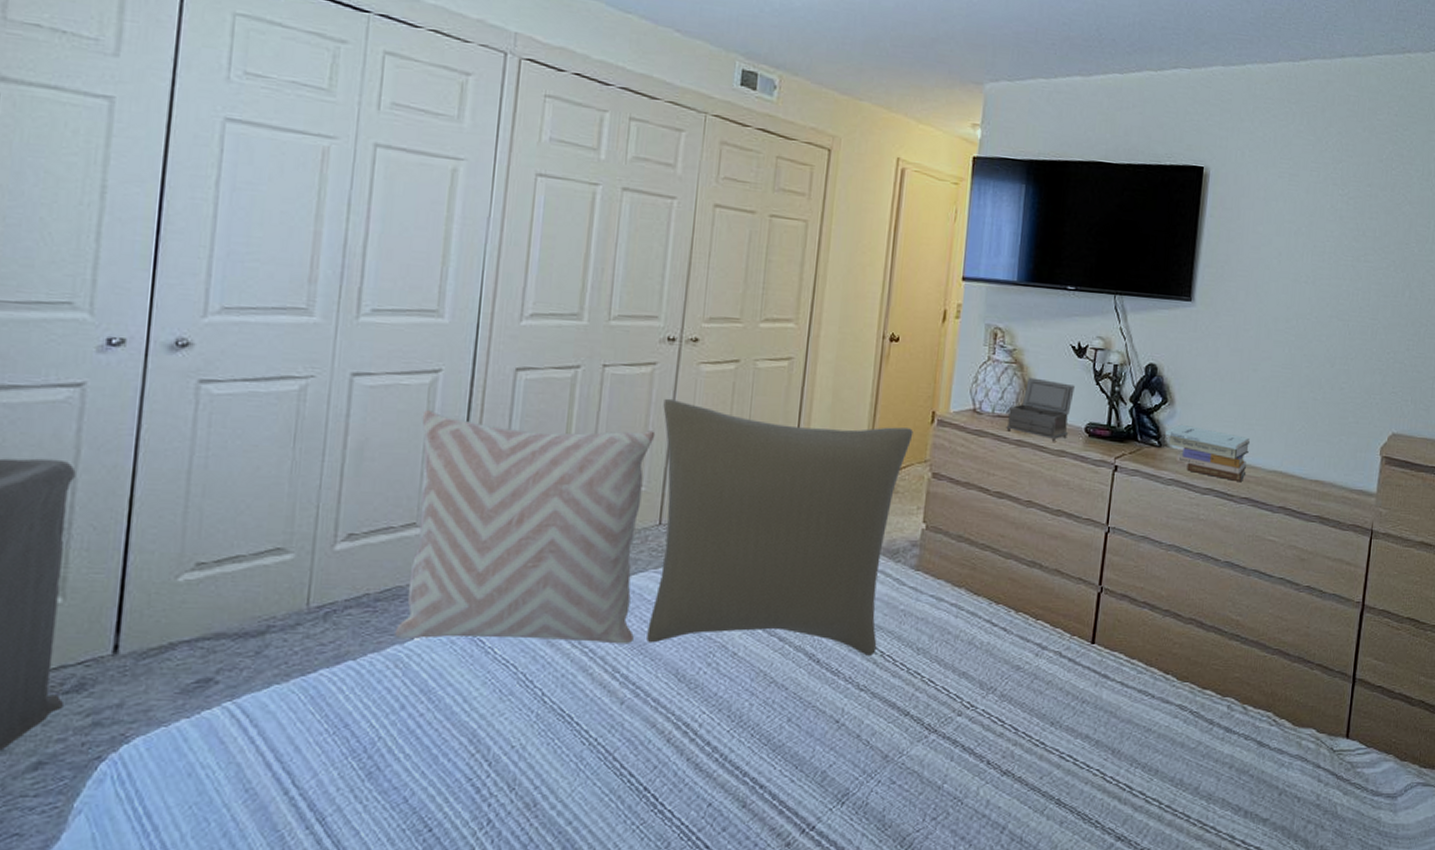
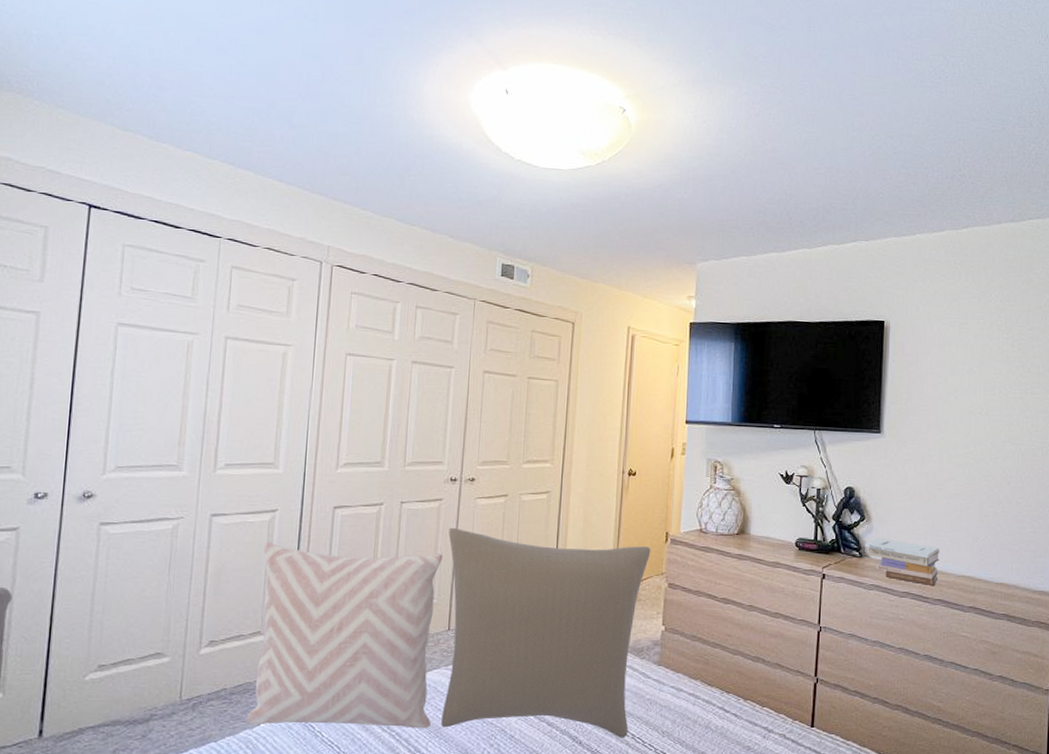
jewelry box: present [1006,377,1075,442] -> none [728,501,785,555]

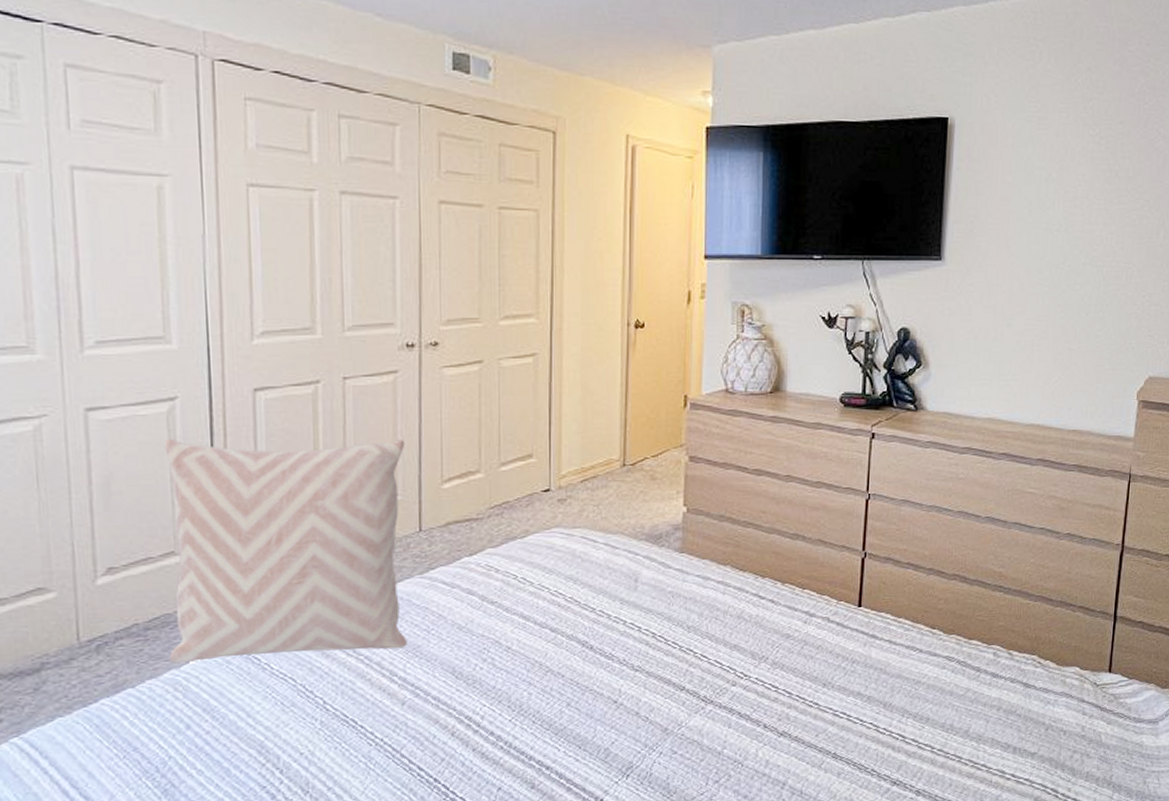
cushion: present [441,527,651,738] -> none [410,405,667,646]
books: present [865,537,939,585] -> none [921,386,1006,438]

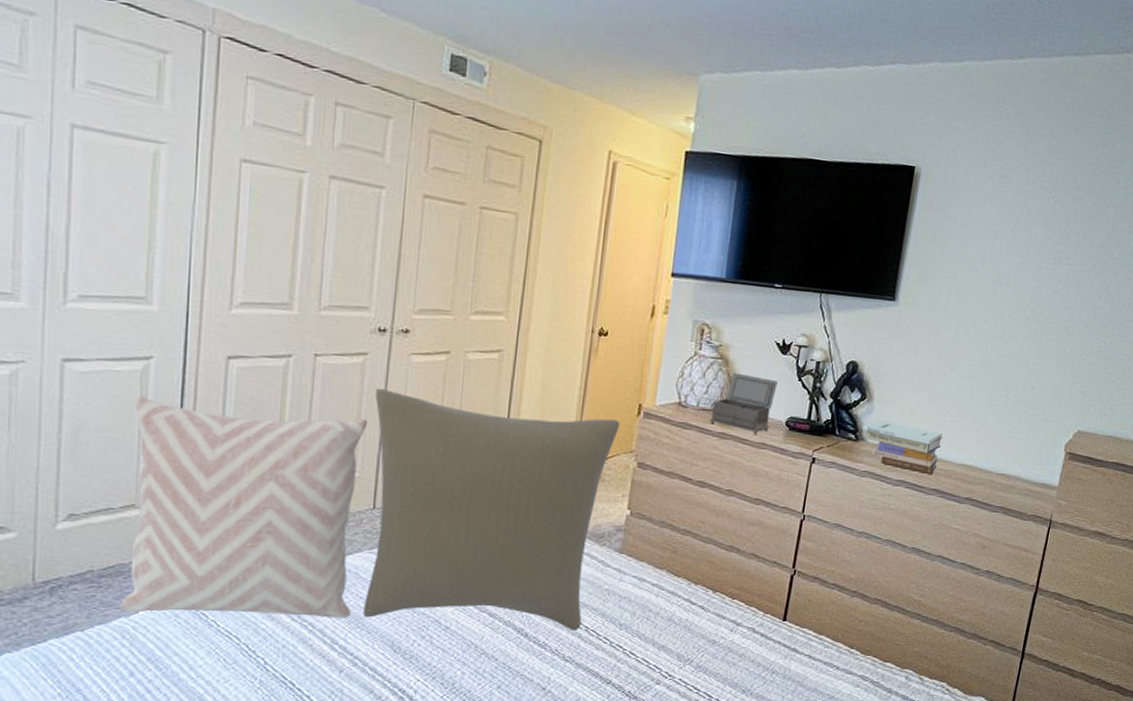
cushion: none [410,405,667,646] -> present [363,388,620,631]
jewelry box: none [760,352,827,415] -> present [710,372,778,435]
books: none [921,386,1006,438] -> present [862,419,943,474]

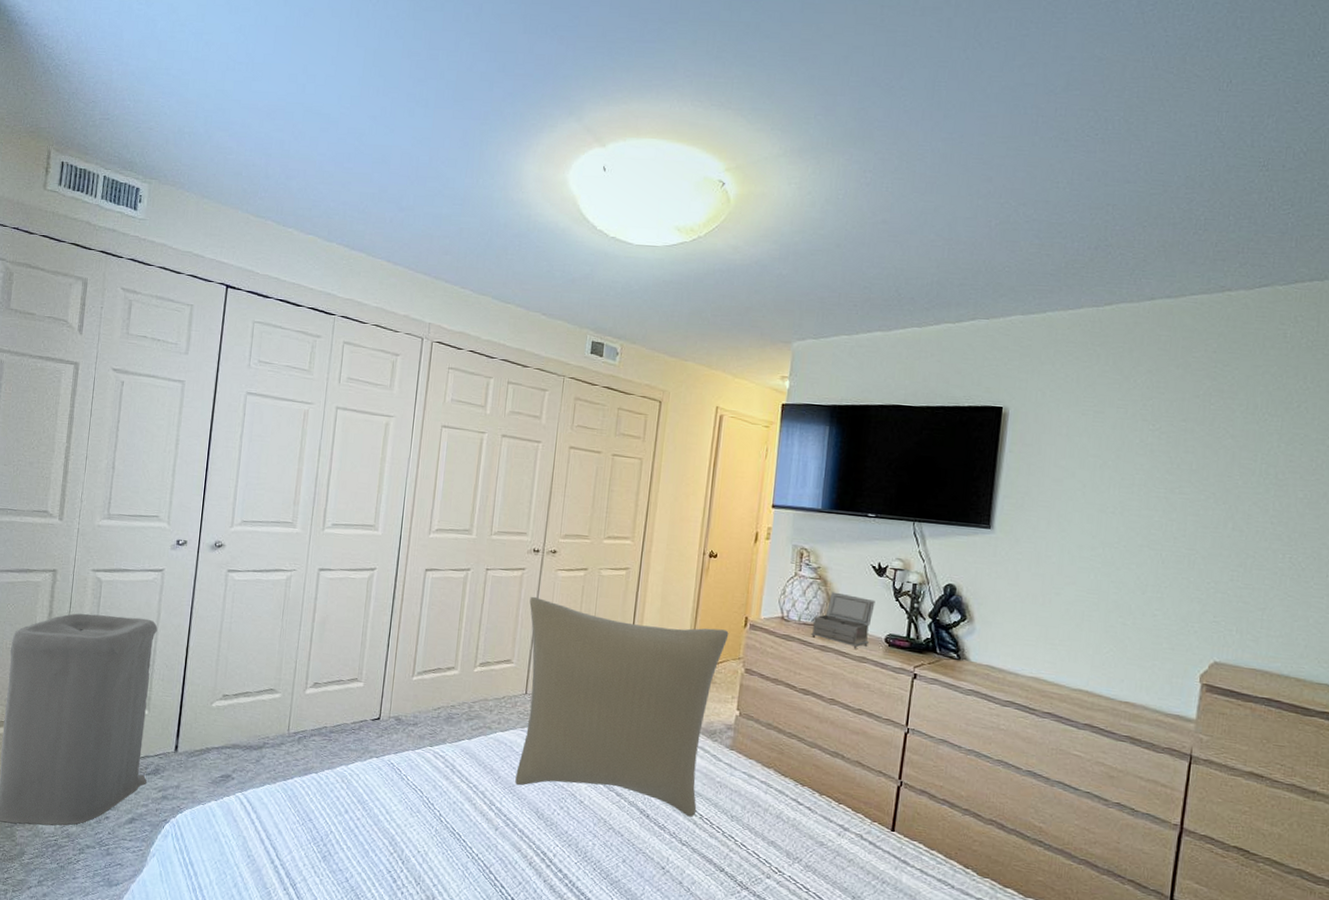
pillow: present [120,396,368,619] -> none [342,597,524,785]
books: present [862,419,943,474] -> none [964,640,1053,697]

